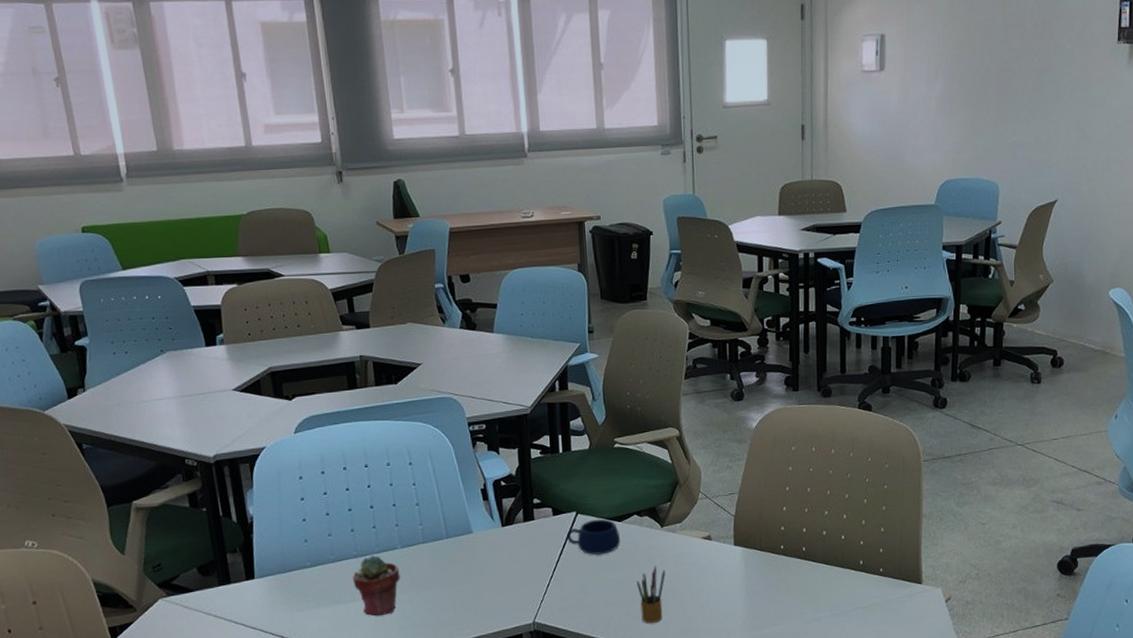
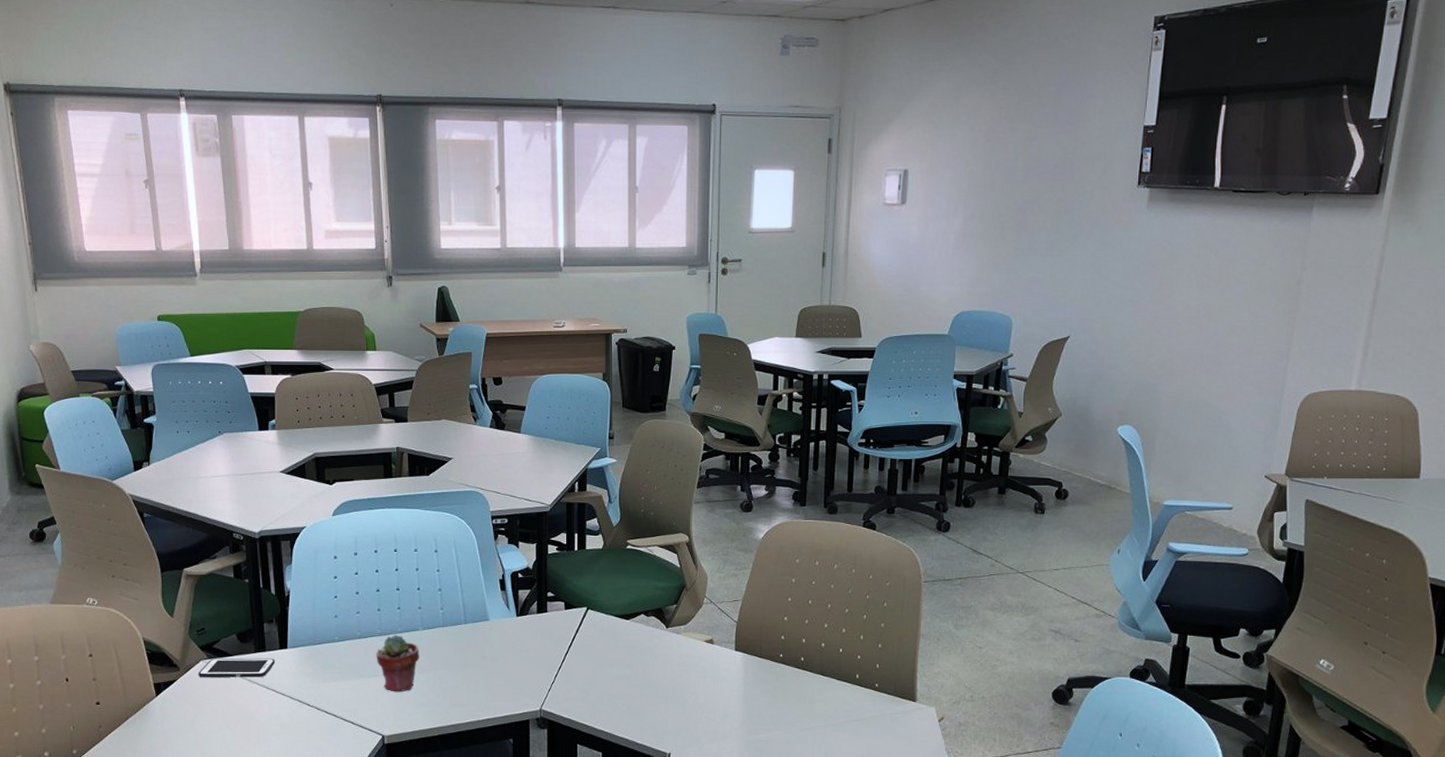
cell phone: none [158,590,243,618] -> present [198,658,276,678]
mug: present [567,519,621,555] -> none [577,616,627,650]
pencil box: present [637,565,665,623] -> none [640,664,668,719]

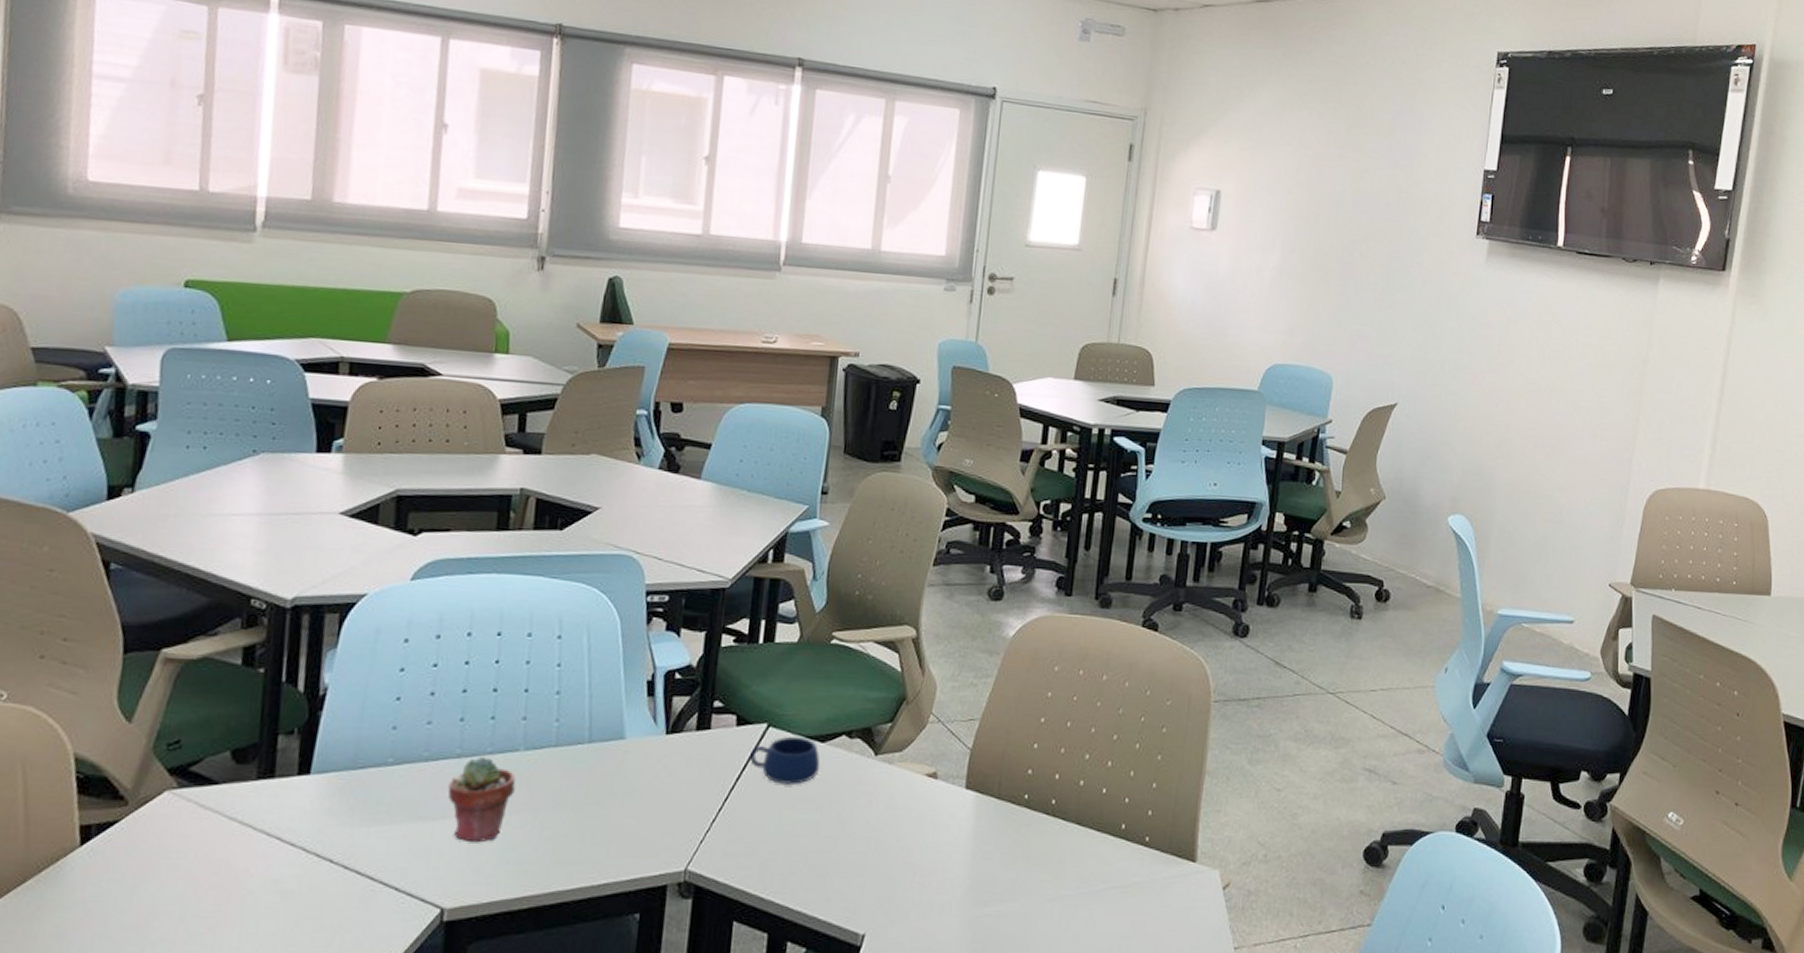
cell phone: present [198,658,276,678] -> none [158,787,288,819]
mug: none [577,616,627,650] -> present [750,736,821,785]

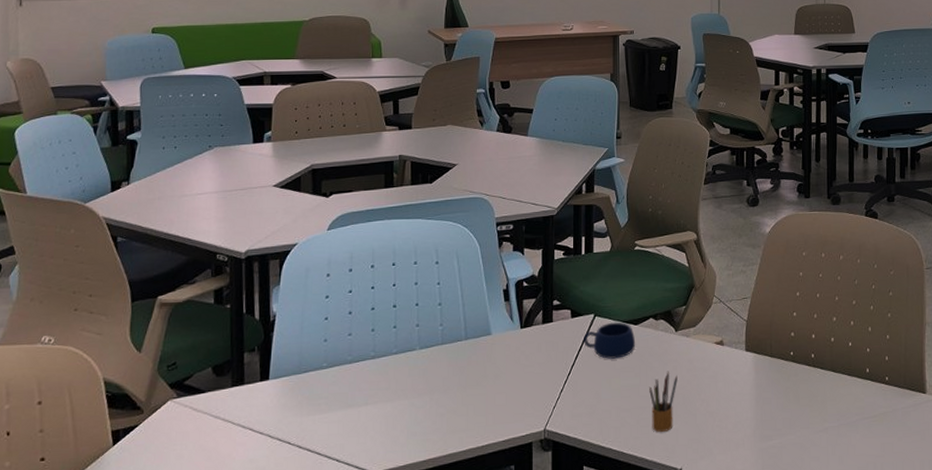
potted succulent: present [447,756,516,843] -> none [367,356,416,422]
pencil box: none [830,806,872,885] -> present [649,371,678,432]

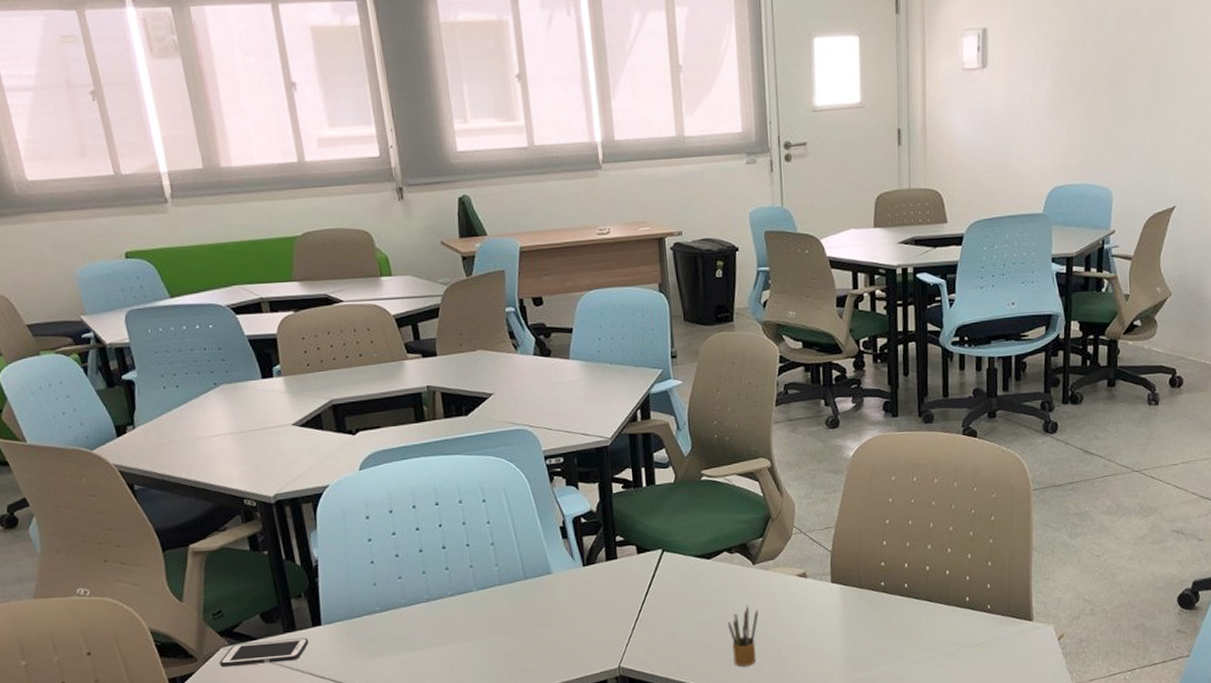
cell phone: none [165,392,255,421] -> present [219,638,309,668]
mug: present [584,322,636,359] -> none [652,556,710,595]

